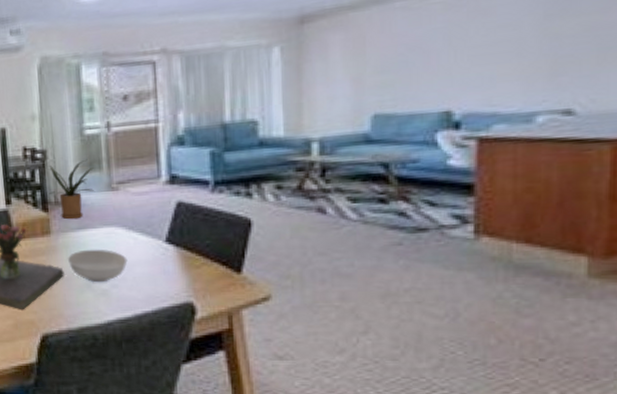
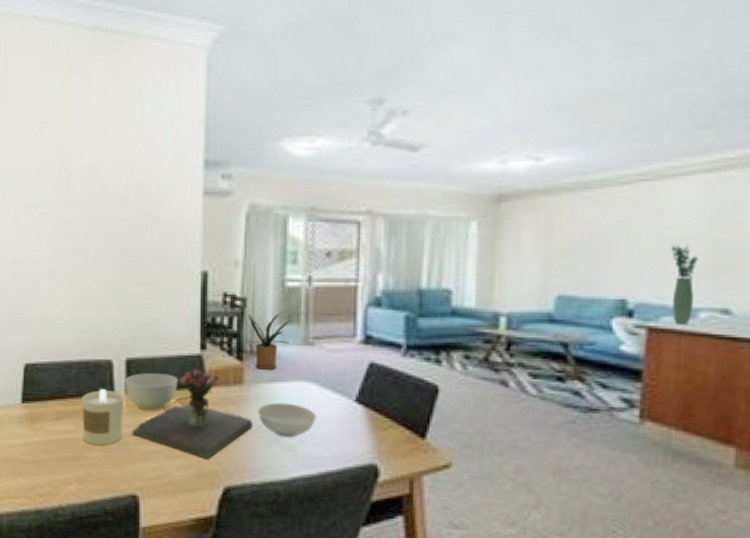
vase: none [498,45,533,132] -> present [670,244,699,325]

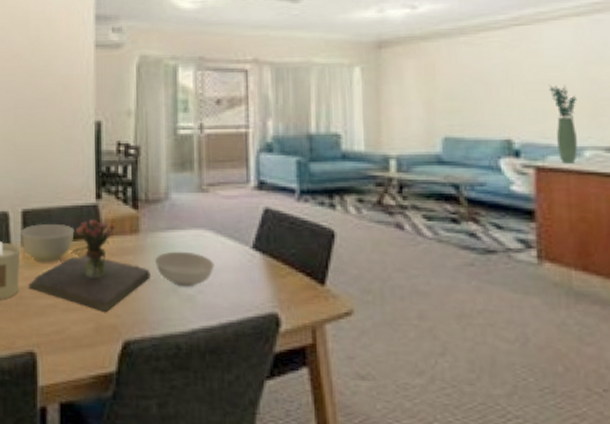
house plant: present [245,311,292,371] -> none [139,159,185,219]

